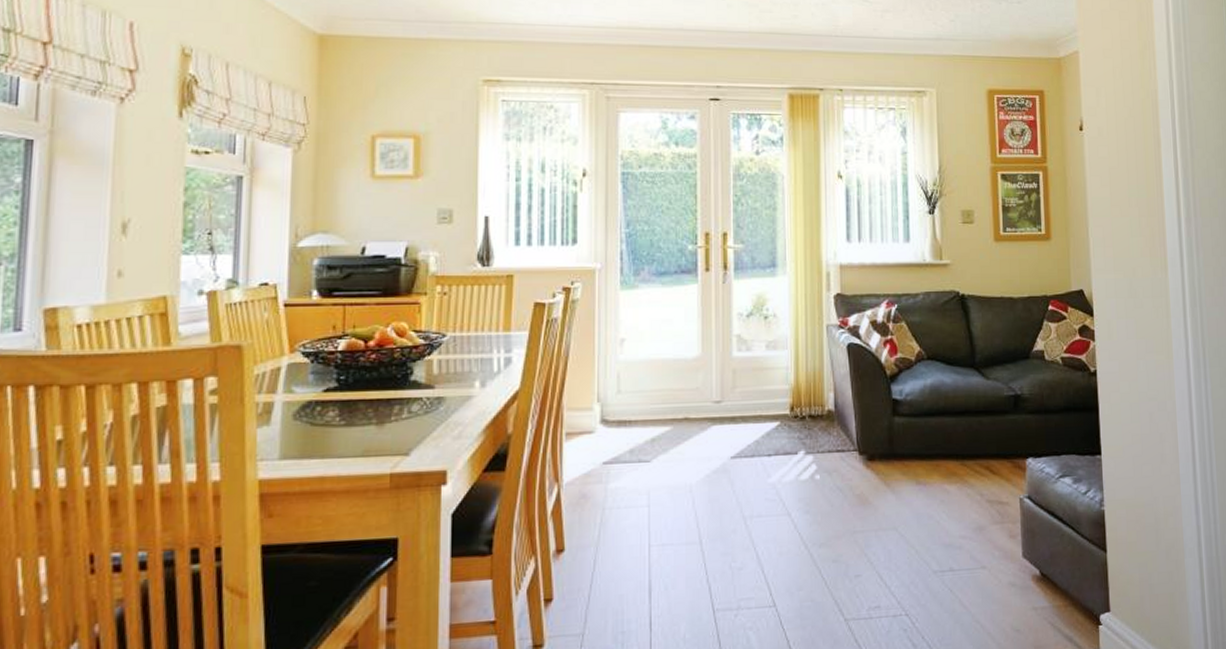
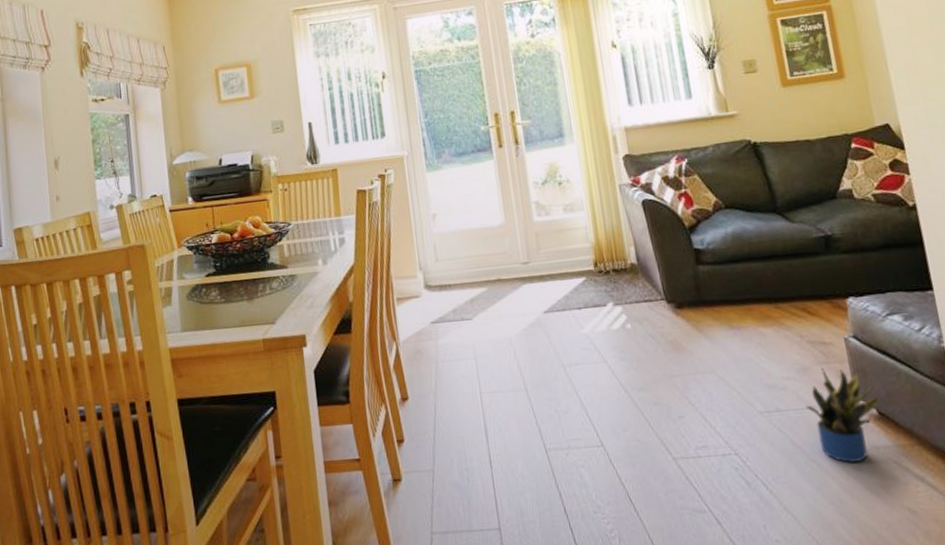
potted plant: none [976,526,1042,625] -> present [805,366,878,464]

